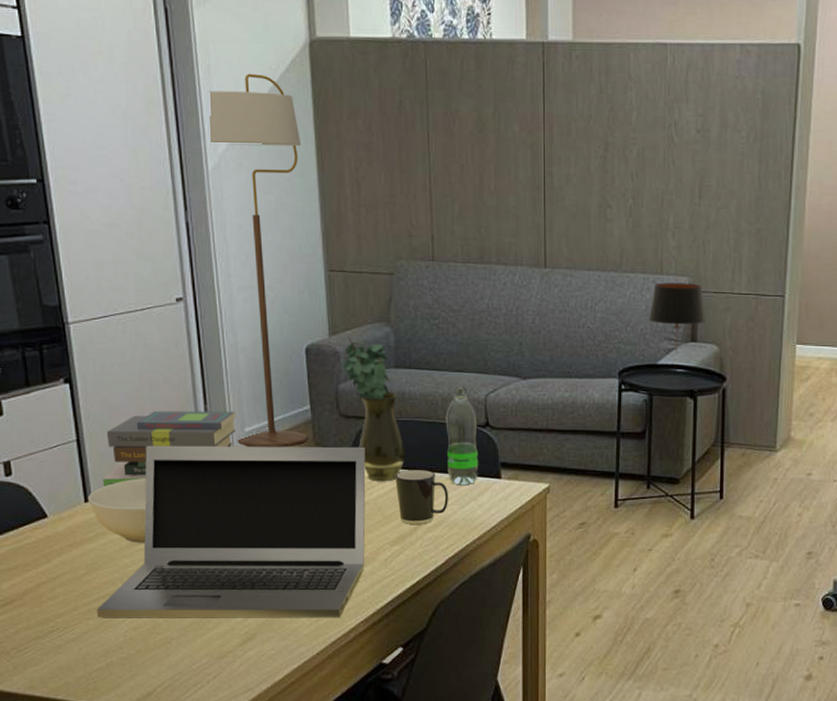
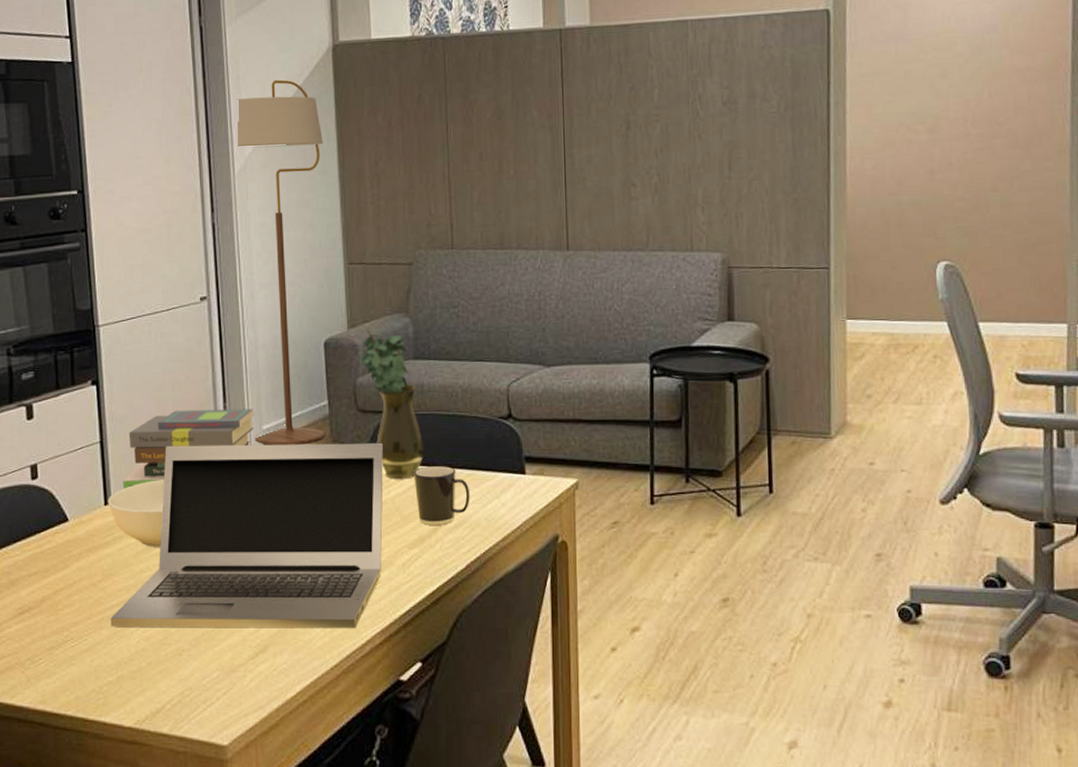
bottle: present [446,387,478,485] -> none [466,377,501,481]
table lamp: present [648,283,705,372] -> none [680,259,743,354]

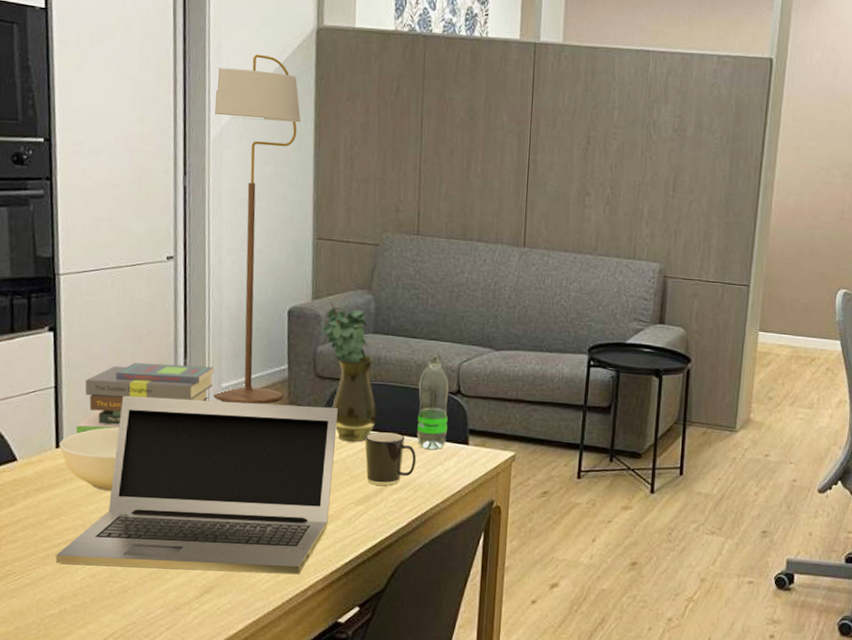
bottle: none [466,377,501,481] -> present [417,355,450,449]

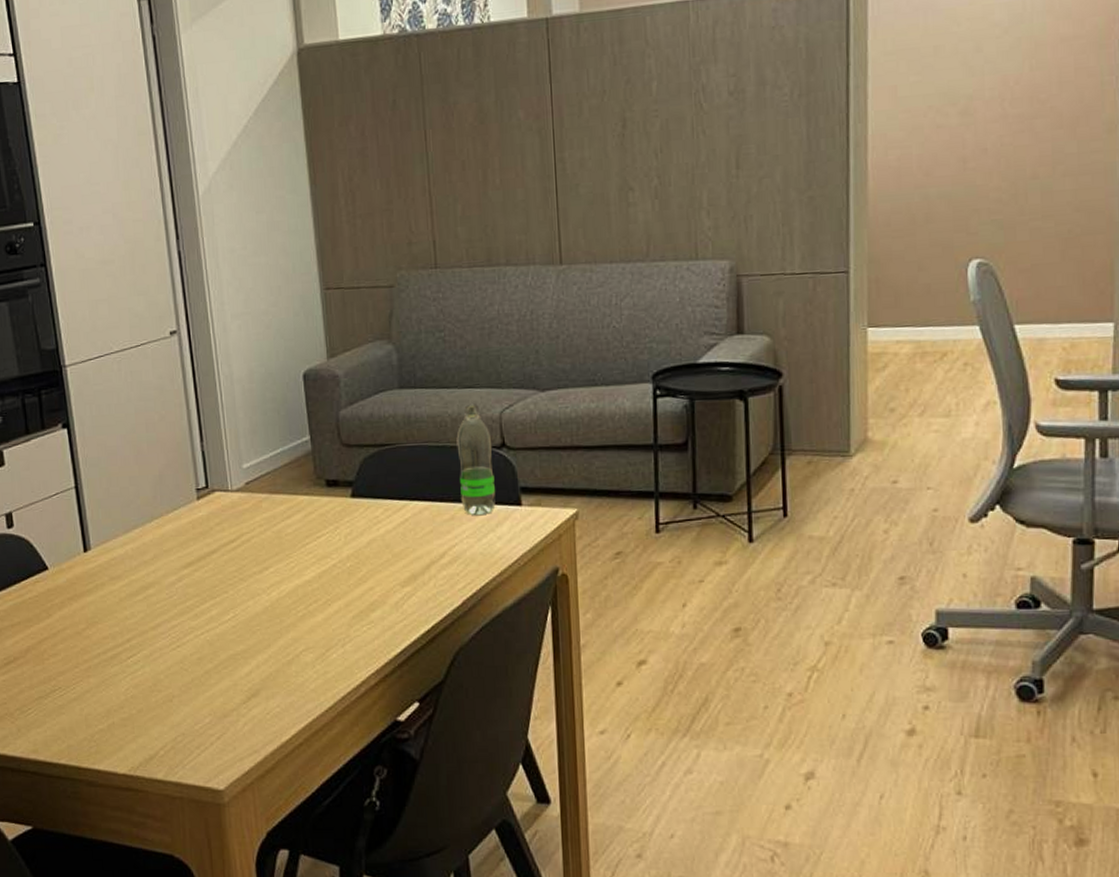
laptop: present [55,395,338,574] -> none [97,477,374,675]
bowl: present [58,427,120,491] -> none [86,524,145,593]
books: present [76,362,215,434] -> none [101,447,234,535]
floor lamp: present [213,54,301,404] -> none [196,90,309,485]
vase: present [322,301,378,442] -> none [342,358,414,515]
mug: present [365,432,417,486] -> none [403,500,464,562]

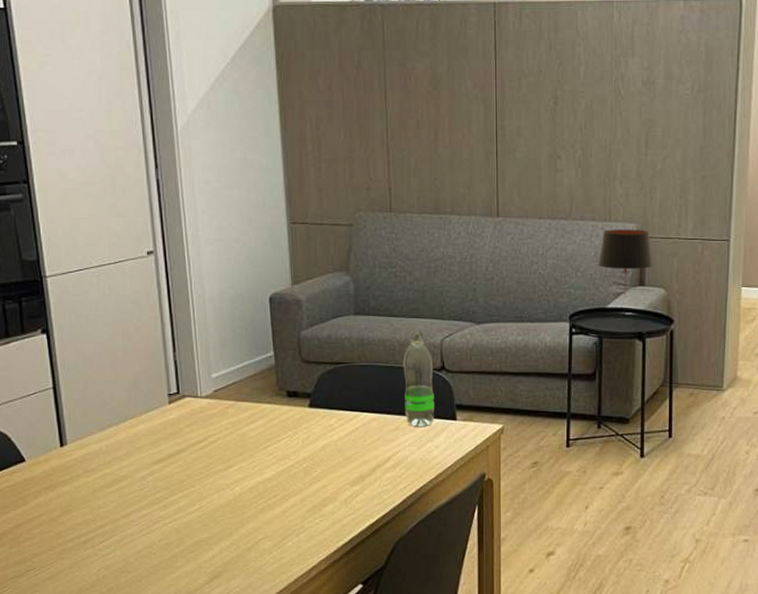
table lamp: none [684,267,753,371] -> present [598,229,653,315]

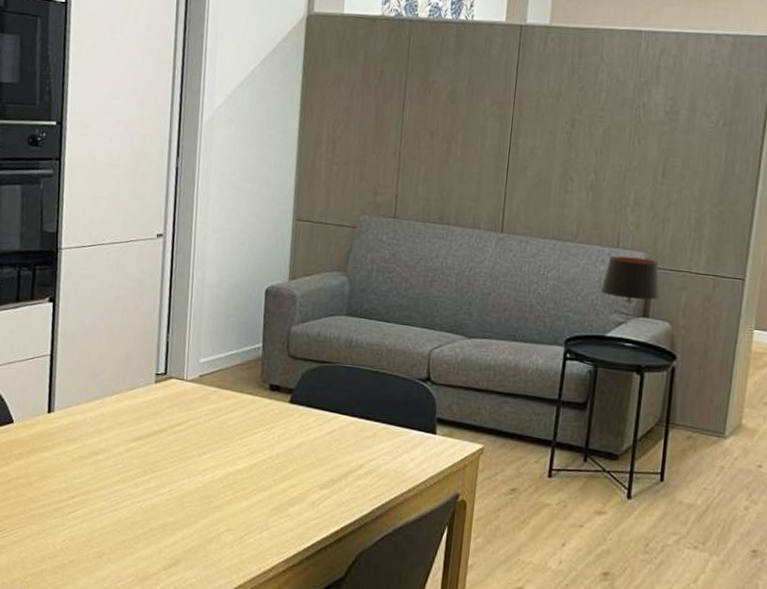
bottle: present [403,332,434,426] -> none [384,339,420,437]

